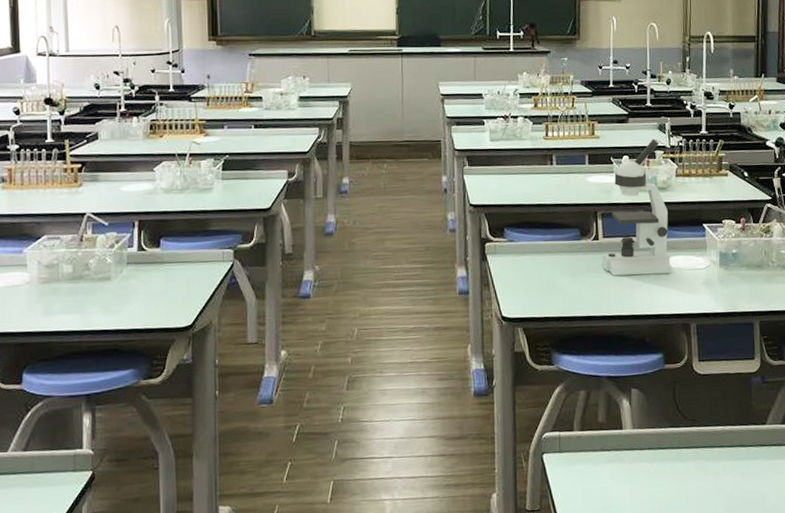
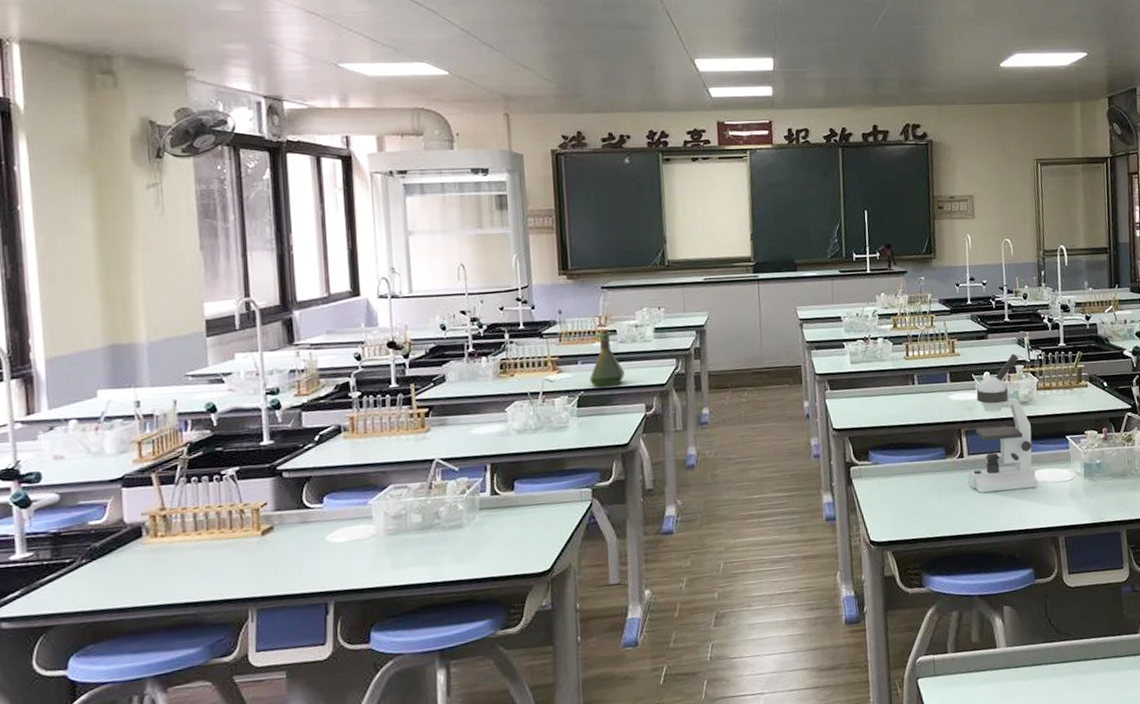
flask: none [235,94,269,152] -> present [589,328,625,388]

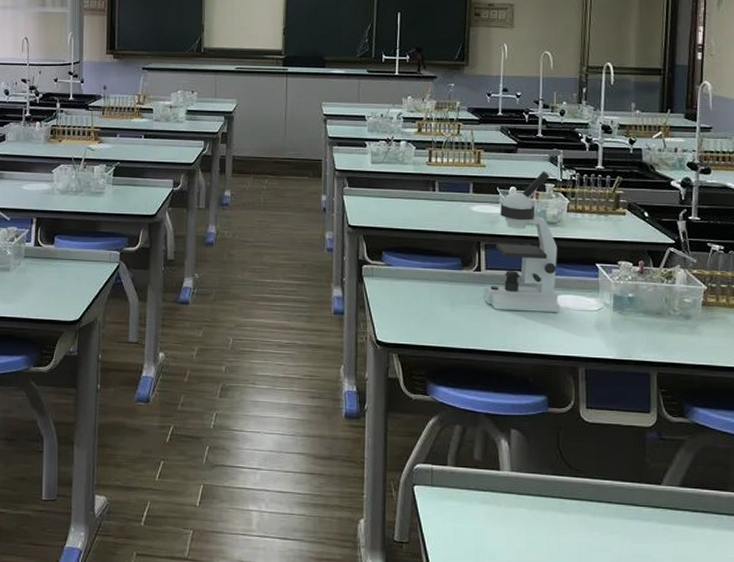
flask: present [589,328,625,388] -> none [126,106,157,160]

